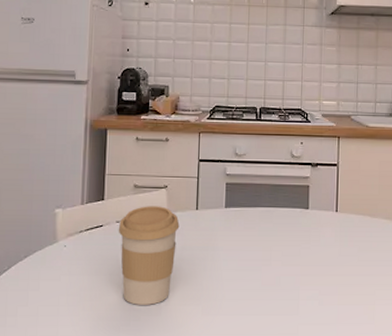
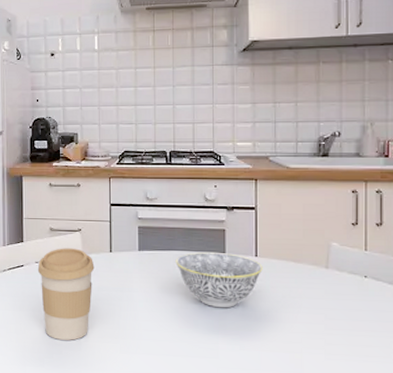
bowl: none [261,208,342,264] -> present [175,252,263,308]

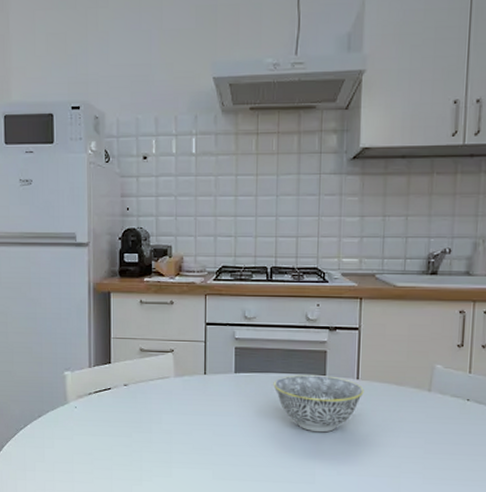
coffee cup: present [37,248,95,340] -> none [126,370,188,467]

